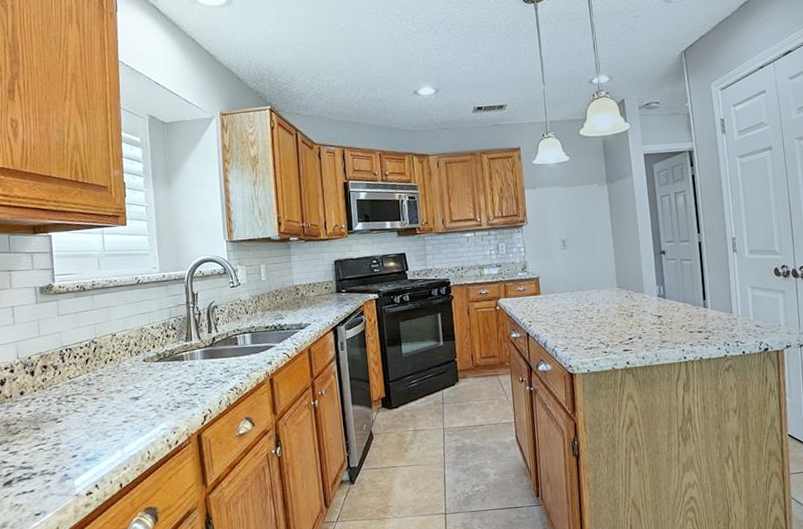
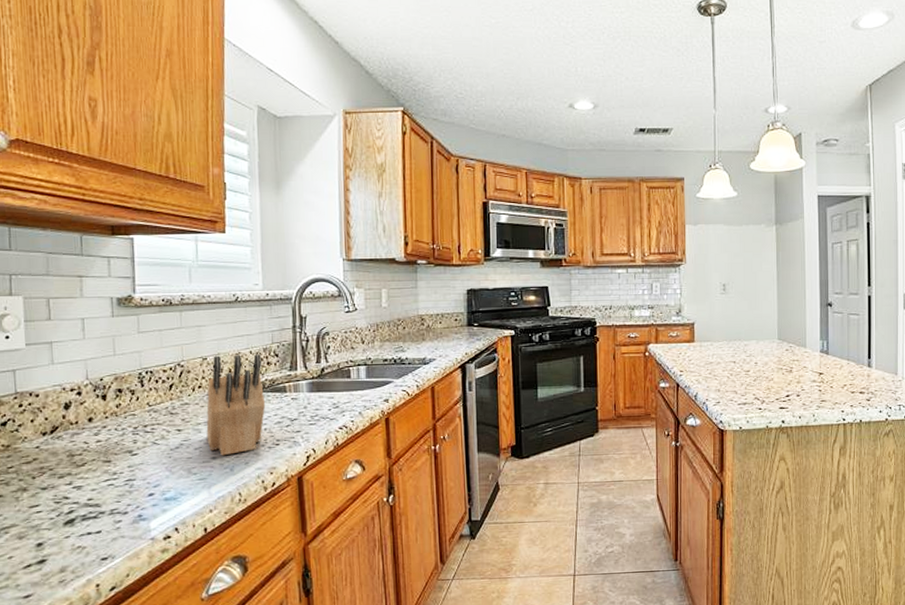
knife block: none [117,328,167,420] -> present [206,354,266,456]

